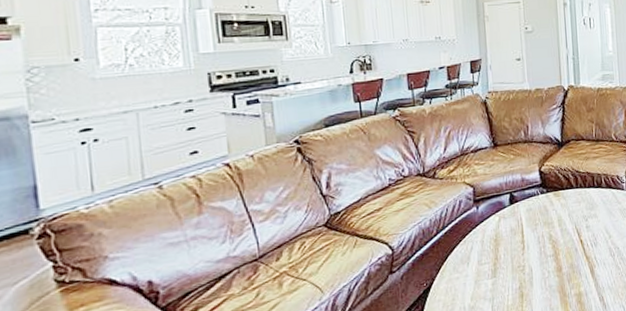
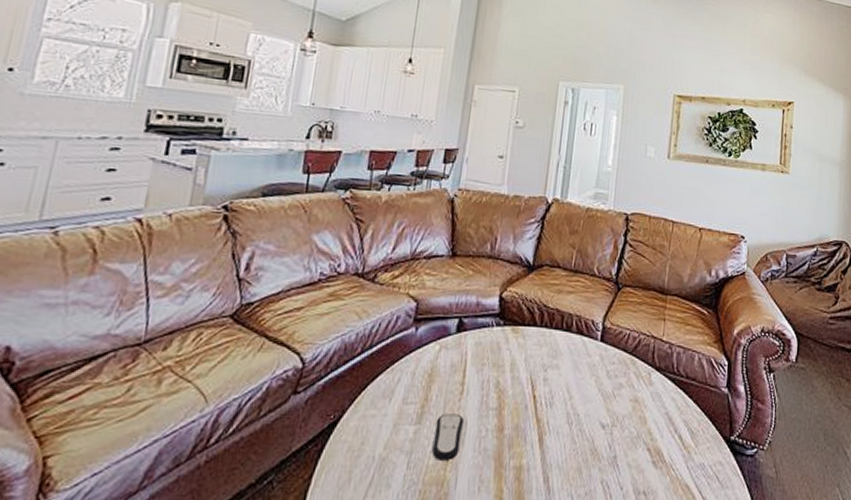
remote control: none [508,264,530,301] -> present [432,413,465,460]

